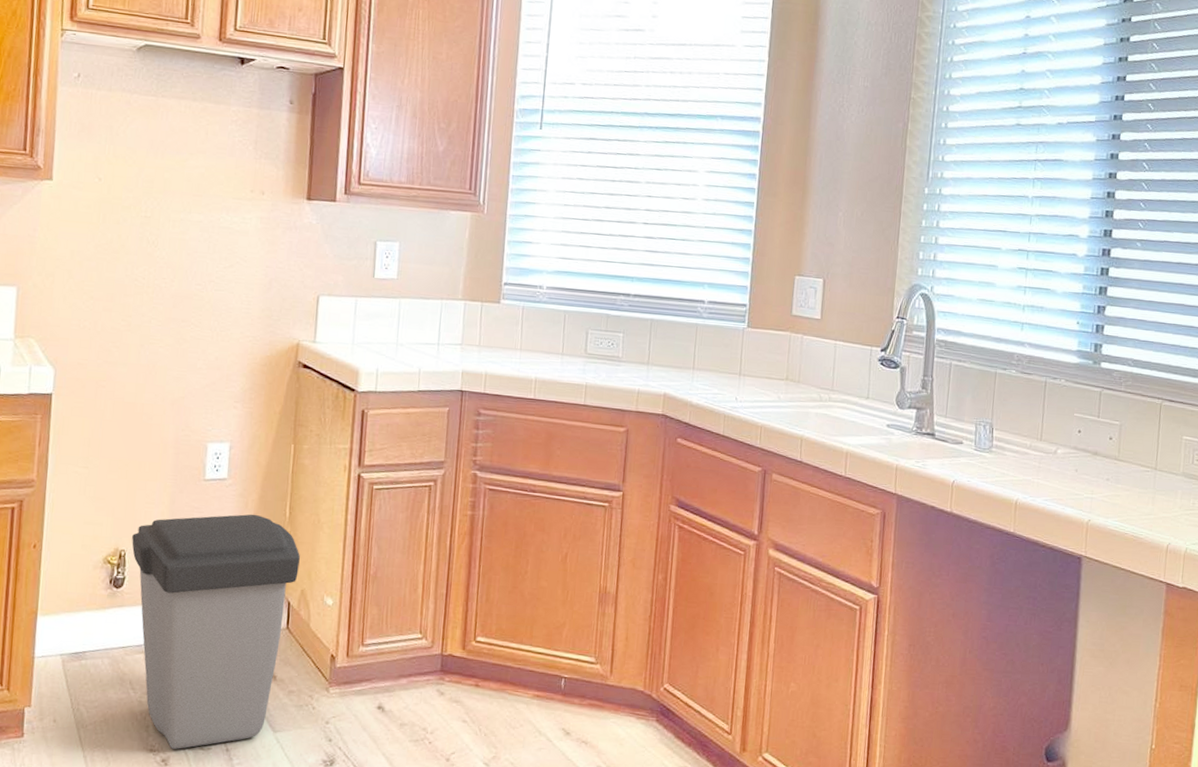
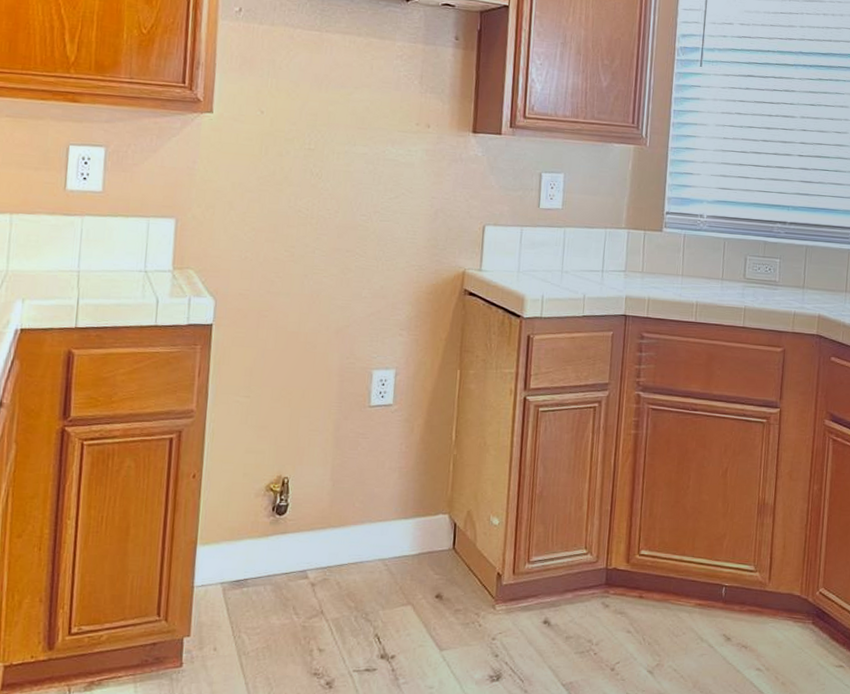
trash can: present [132,514,300,749] -> none [295,438,466,672]

